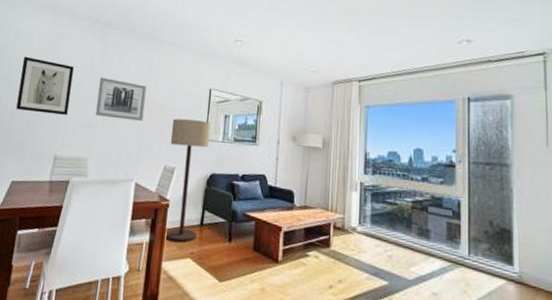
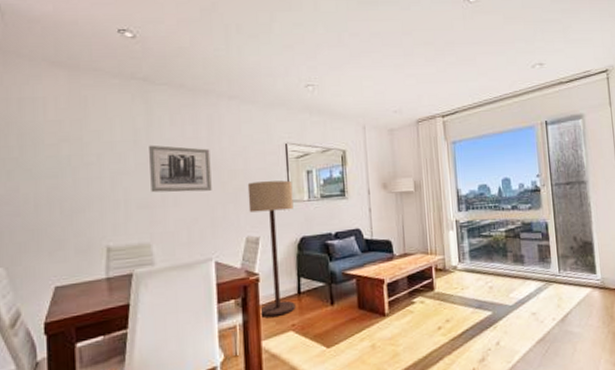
wall art: present [16,56,74,115] -> none [38,130,114,199]

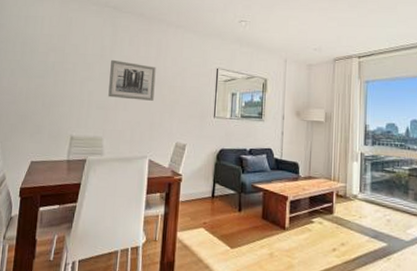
floor lamp: present [247,180,295,317] -> none [179,98,219,213]

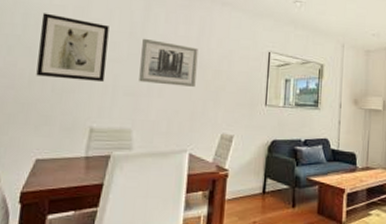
wall art: none [31,41,85,97] -> present [36,13,109,81]

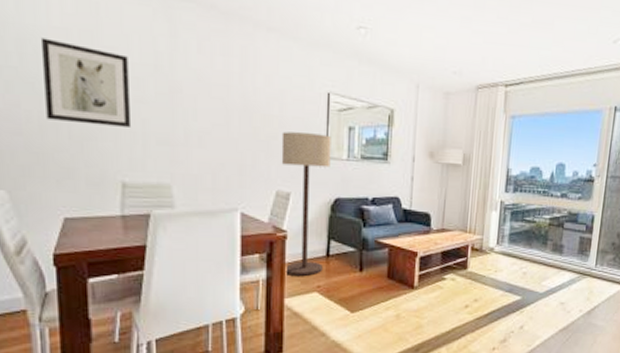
wall art: present [139,38,199,87] -> none [172,73,242,135]
floor lamp: none [225,84,271,212] -> present [281,131,331,276]

